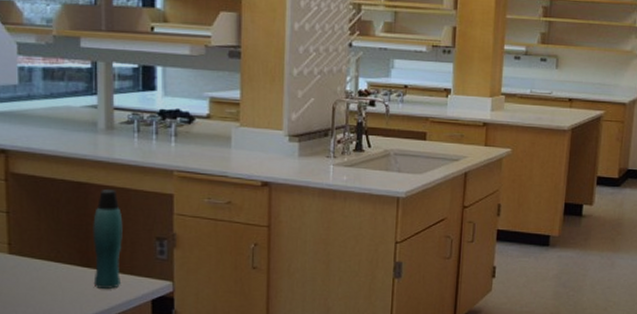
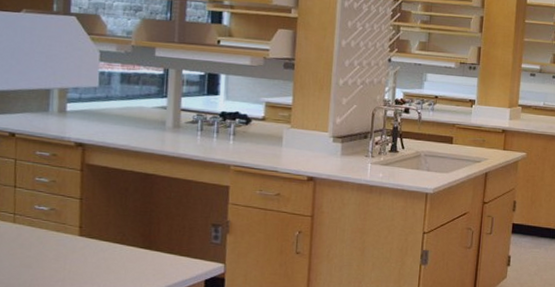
bottle: present [92,189,123,289] -> none [153,180,183,269]

